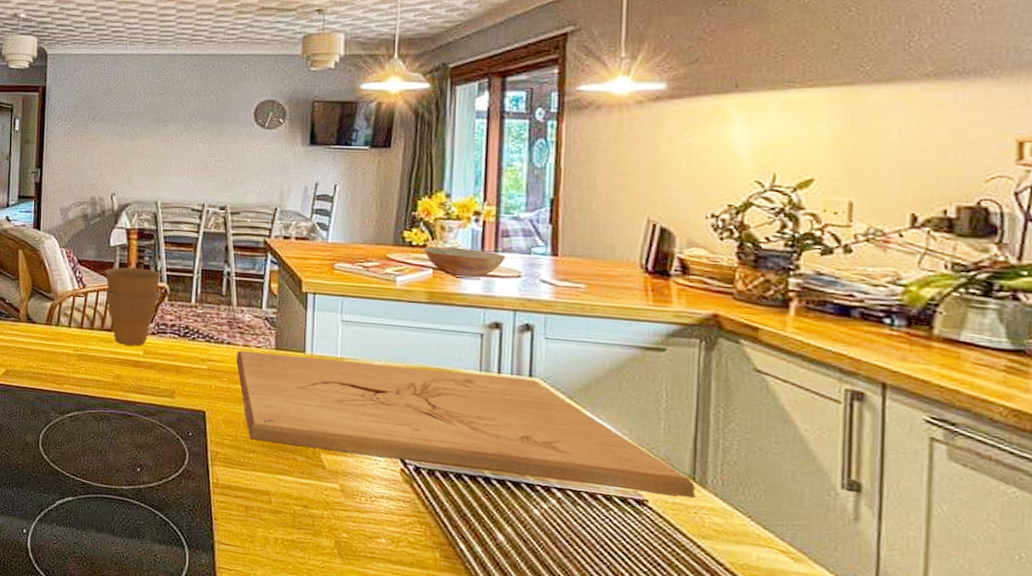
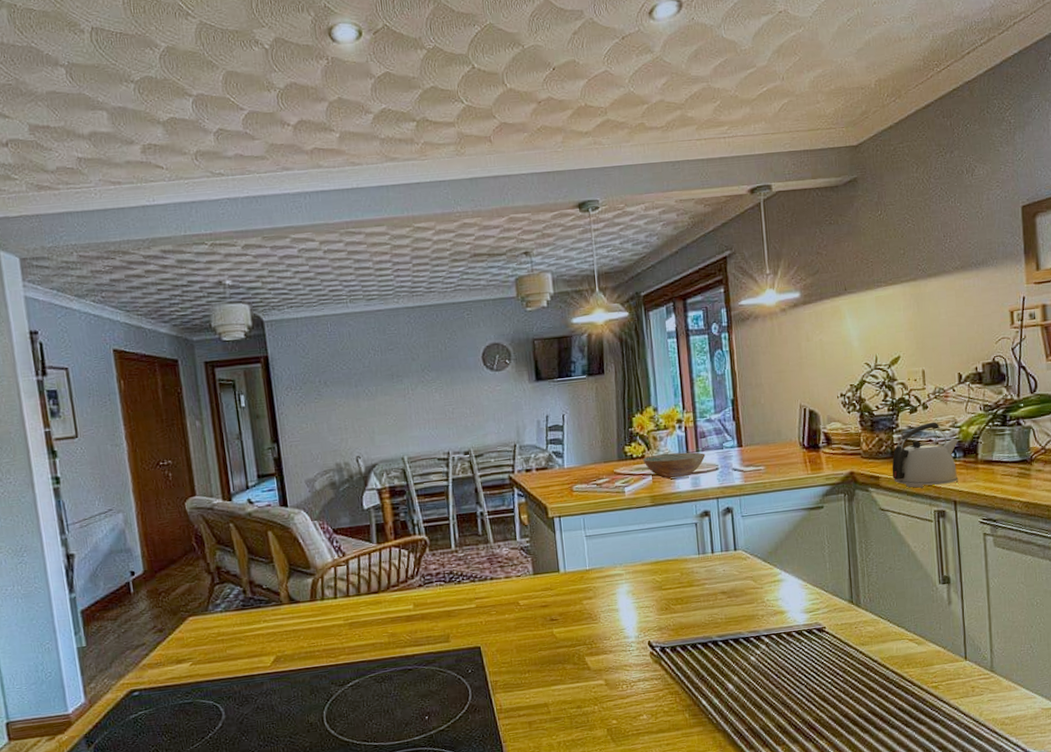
cup: present [105,267,162,346] -> none [362,524,420,603]
cutting board: present [236,350,696,499] -> none [500,552,855,662]
kettle: none [780,271,902,360] -> present [892,422,959,488]

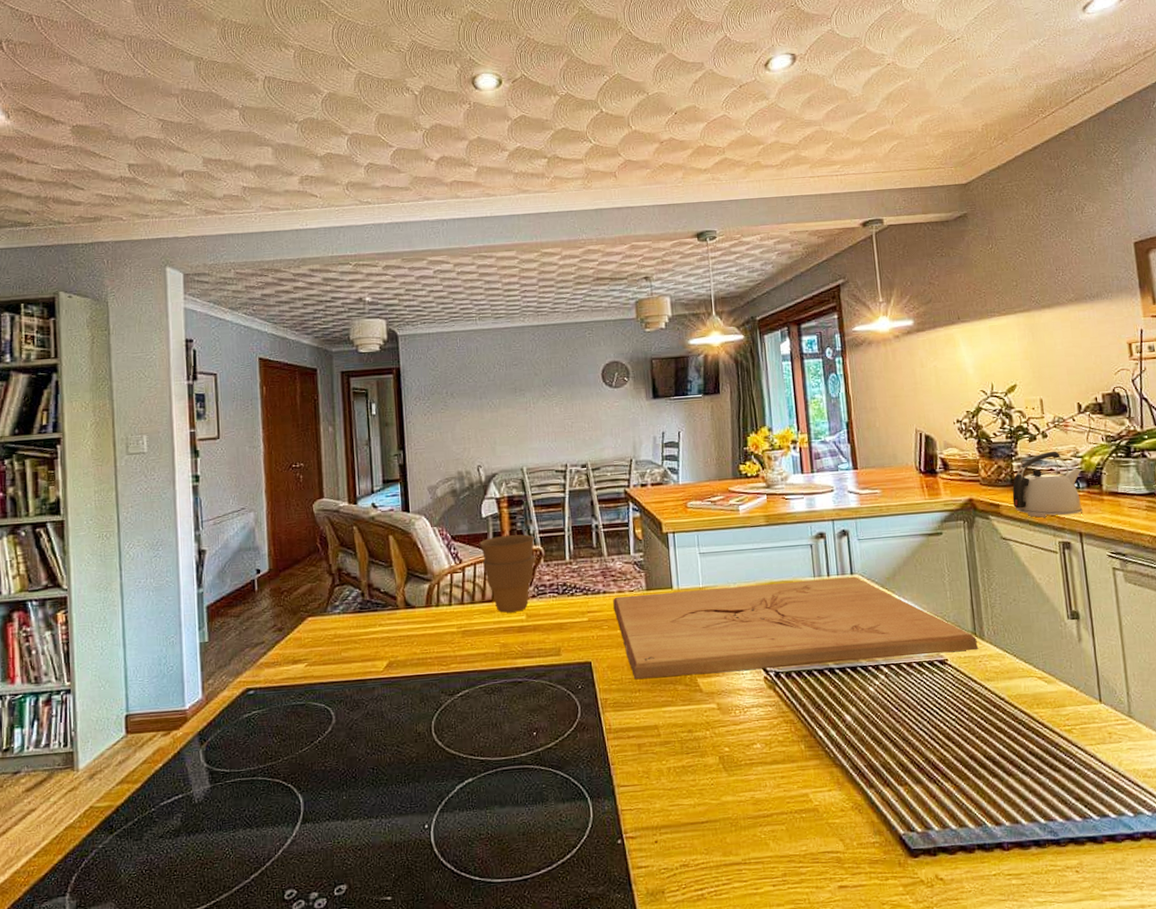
cup: none [362,524,420,603] -> present [479,534,535,613]
cutting board: none [500,552,855,662] -> present [613,576,979,680]
bowl: present [642,452,706,479] -> none [757,472,821,499]

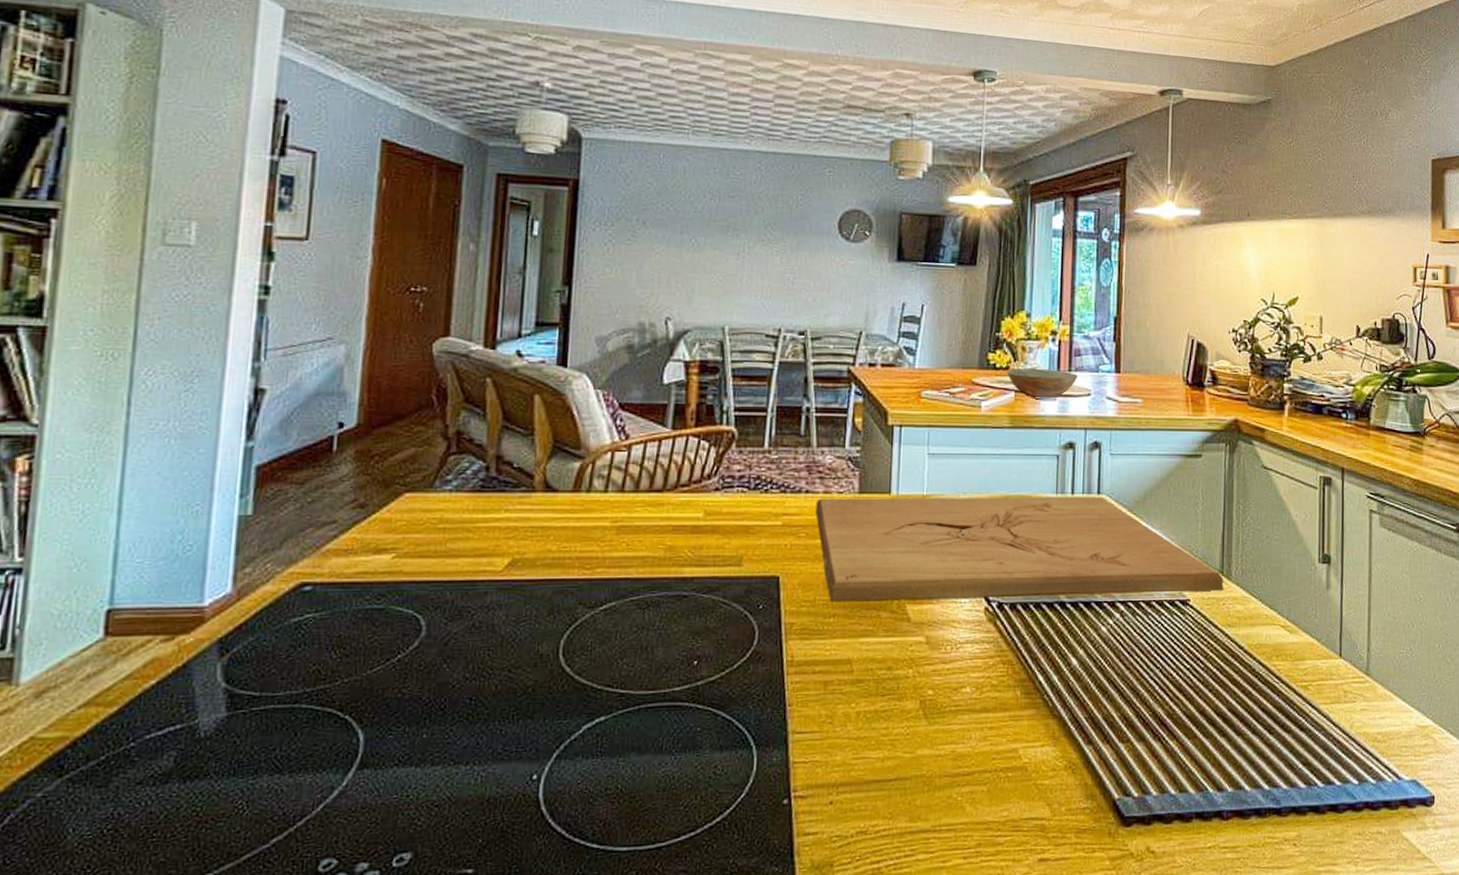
cup: present [479,534,535,613] -> none [655,410,728,507]
bowl: none [757,472,821,499] -> present [1006,368,1078,399]
kettle: present [1012,451,1083,518] -> none [1279,375,1352,448]

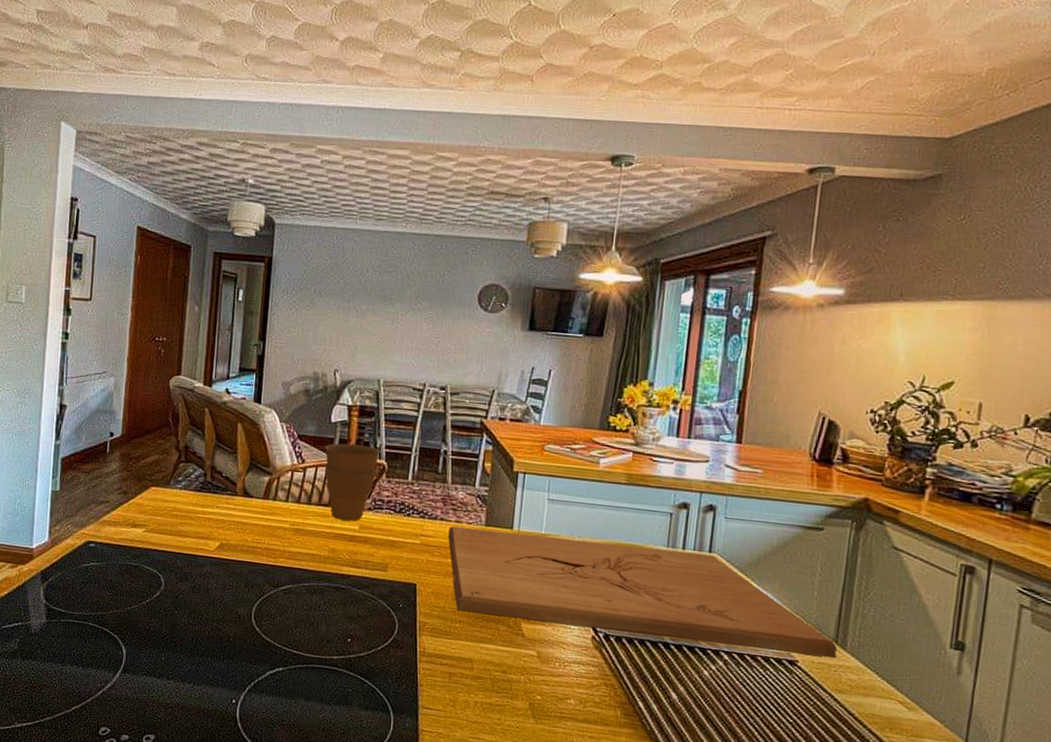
cup: none [655,410,728,507] -> present [324,443,381,521]
bowl: present [1006,368,1078,399] -> none [625,431,697,462]

